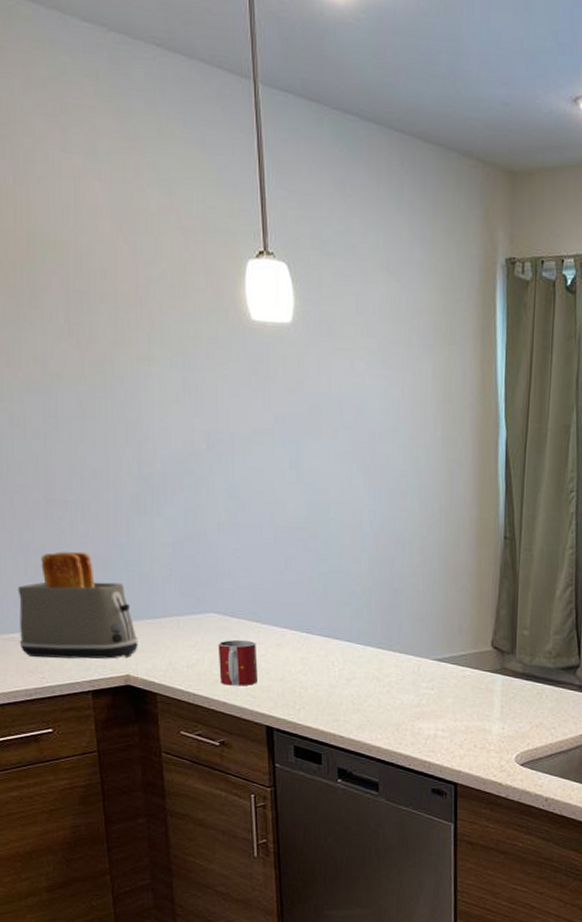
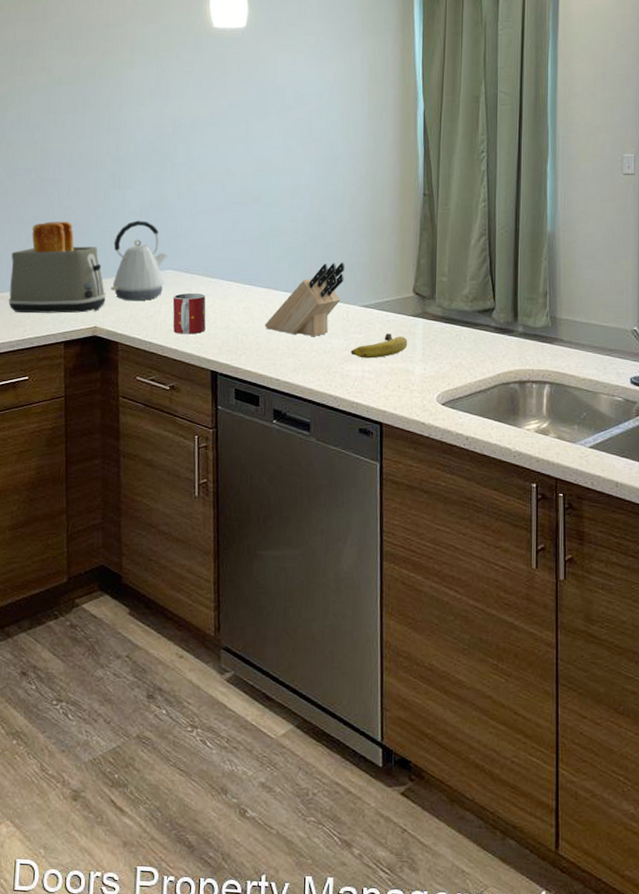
kettle: none [142,554,209,648] -> present [110,220,168,301]
knife block: none [326,610,416,692] -> present [265,262,346,337]
fruit: none [423,690,485,716] -> present [351,333,408,359]

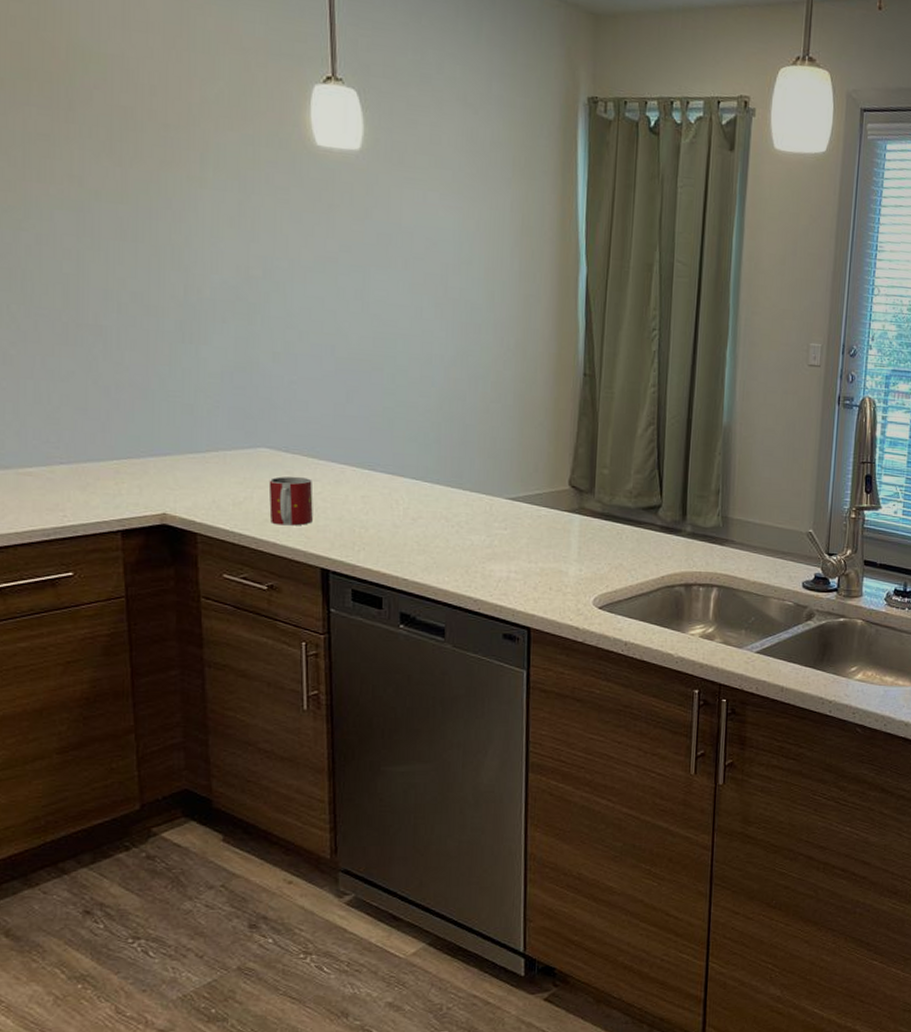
toaster: present [8,221,106,314] -> none [37,380,178,496]
kettle: present [110,220,168,301] -> none [183,385,261,485]
knife block: present [265,262,346,337] -> none [389,447,489,532]
fruit: present [351,333,408,359] -> none [494,530,562,558]

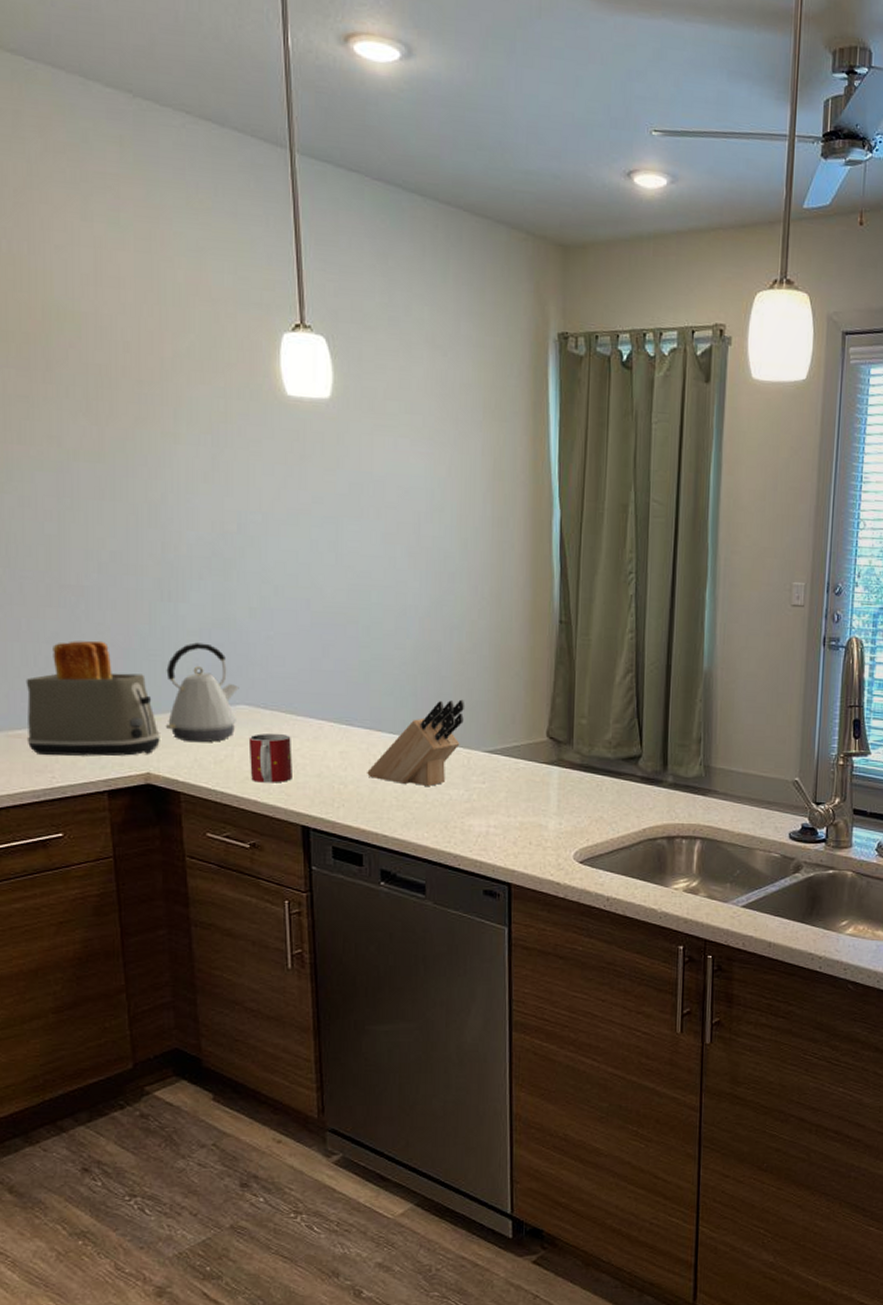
toaster: none [37,380,178,496] -> present [26,640,160,757]
kettle: none [183,385,261,485] -> present [165,642,239,743]
knife block: none [389,447,489,532] -> present [367,699,465,787]

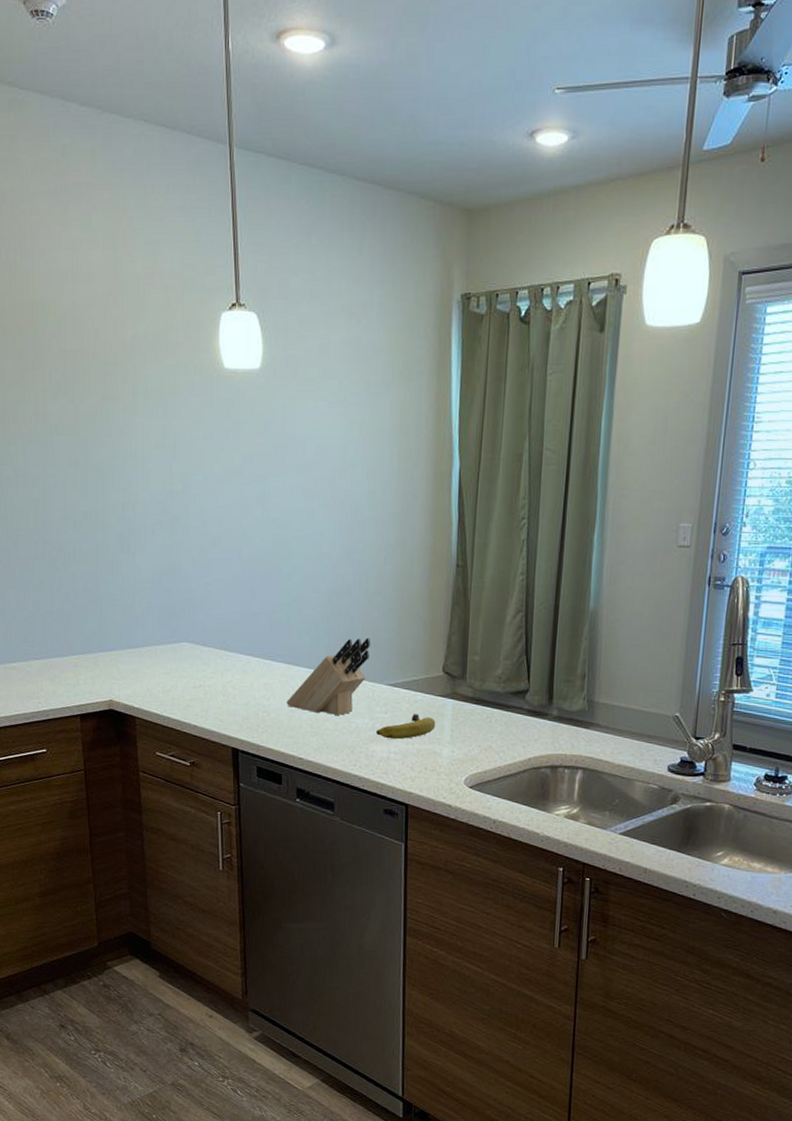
toaster: present [26,640,160,757] -> none [19,588,120,686]
kettle: present [165,642,239,743] -> none [124,588,183,675]
mug: present [248,733,292,783] -> none [190,666,225,710]
fruit: none [473,783,541,812] -> present [376,714,436,740]

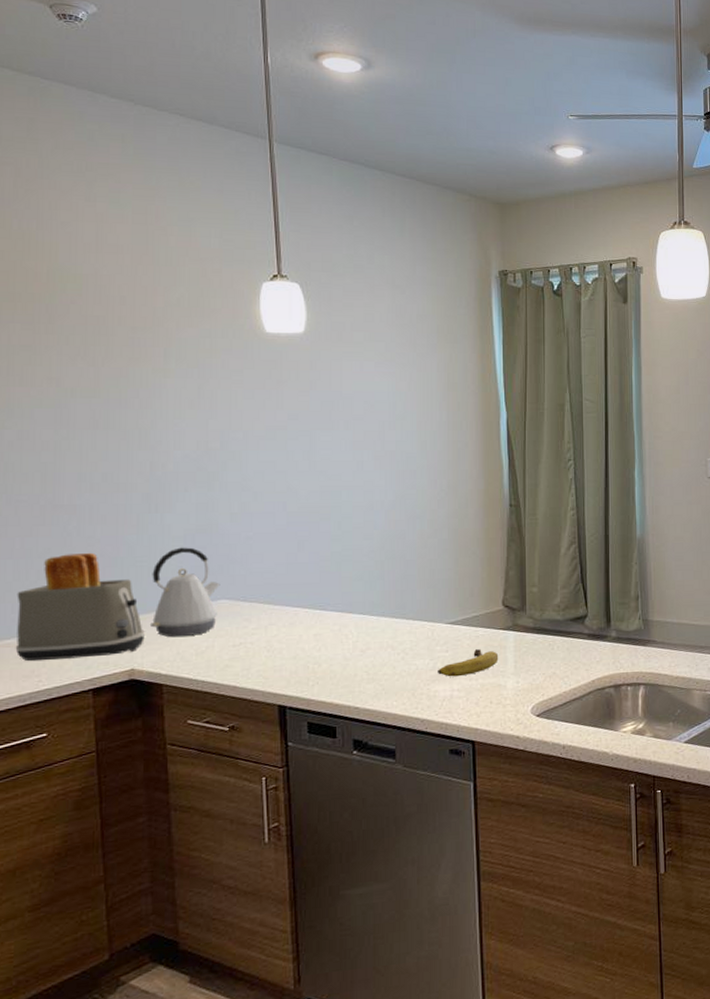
toaster: none [19,588,120,686] -> present [15,552,145,661]
kettle: none [124,588,183,675] -> present [149,547,220,638]
knife block: present [286,637,371,716] -> none [340,579,428,660]

